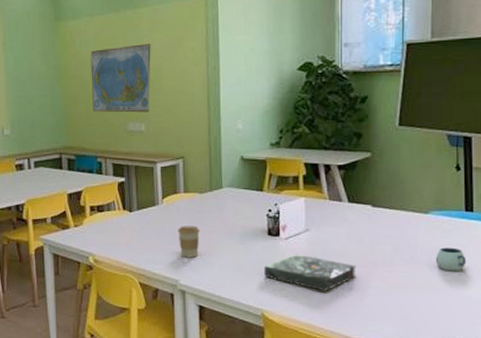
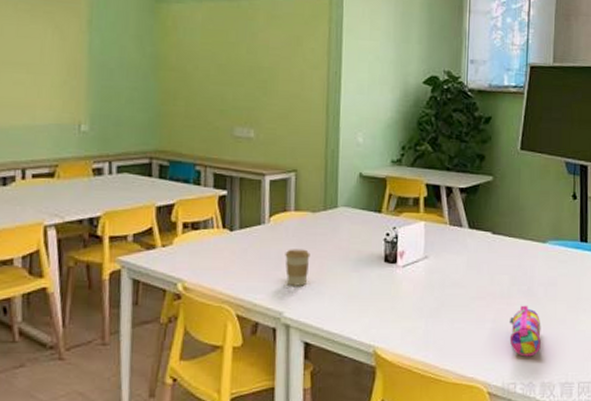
world map: present [90,43,151,113] -> none [193,38,267,117]
book: present [264,254,357,291] -> none [379,283,475,325]
pencil case: none [393,273,426,320] -> present [509,305,541,357]
mug: present [436,247,467,271] -> none [552,279,580,304]

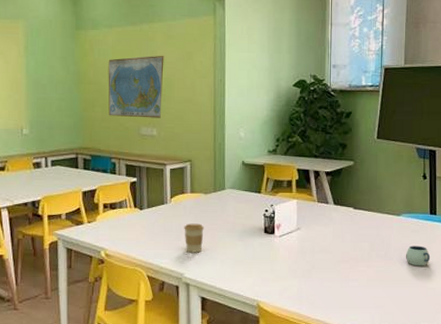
world map: none [193,38,267,117] -> present [108,55,164,118]
pencil case: present [509,305,541,357] -> none [370,267,397,310]
mug: none [552,279,580,304] -> present [406,245,431,267]

